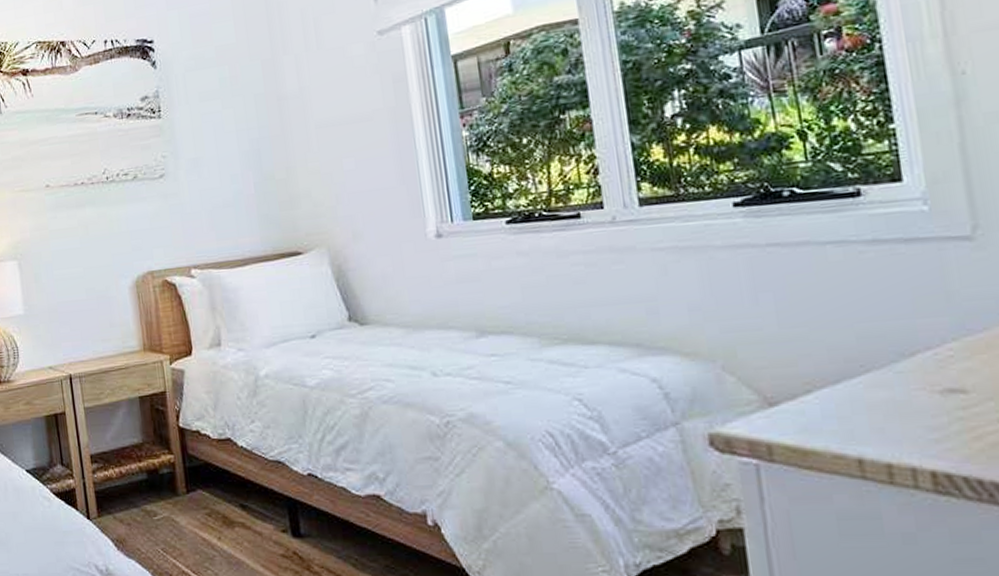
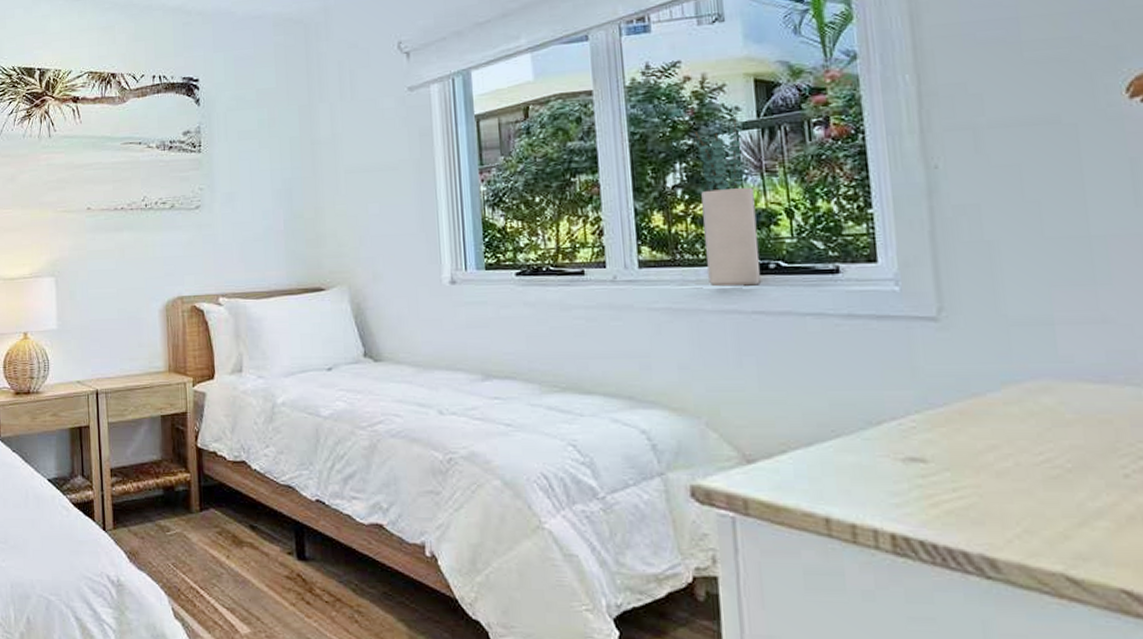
vase: none [692,37,774,220] -> present [694,119,760,287]

